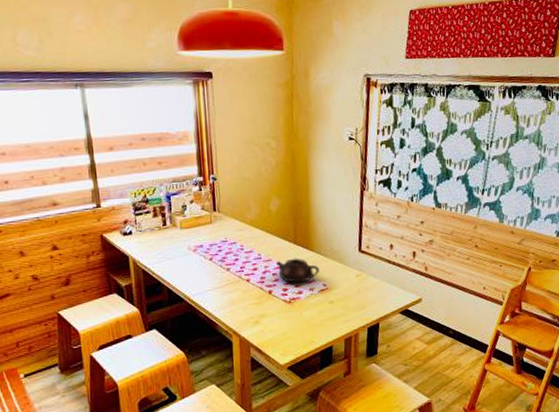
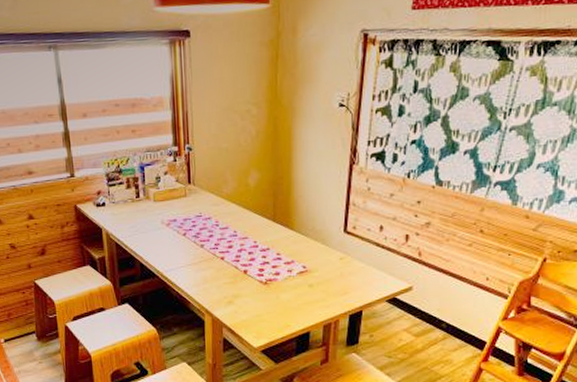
teapot: present [276,258,319,283] -> none [253,236,299,263]

